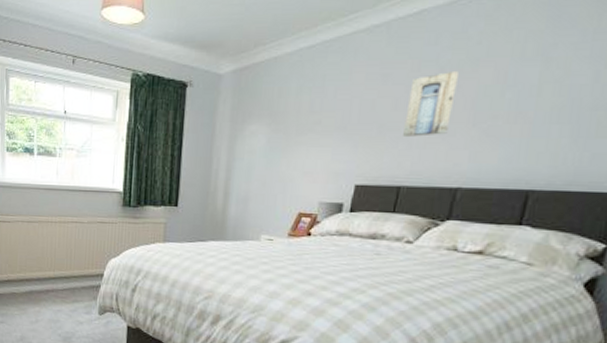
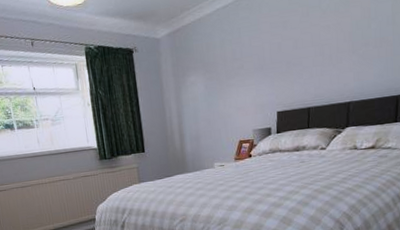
wall art: present [403,70,458,137] -> none [304,12,337,69]

